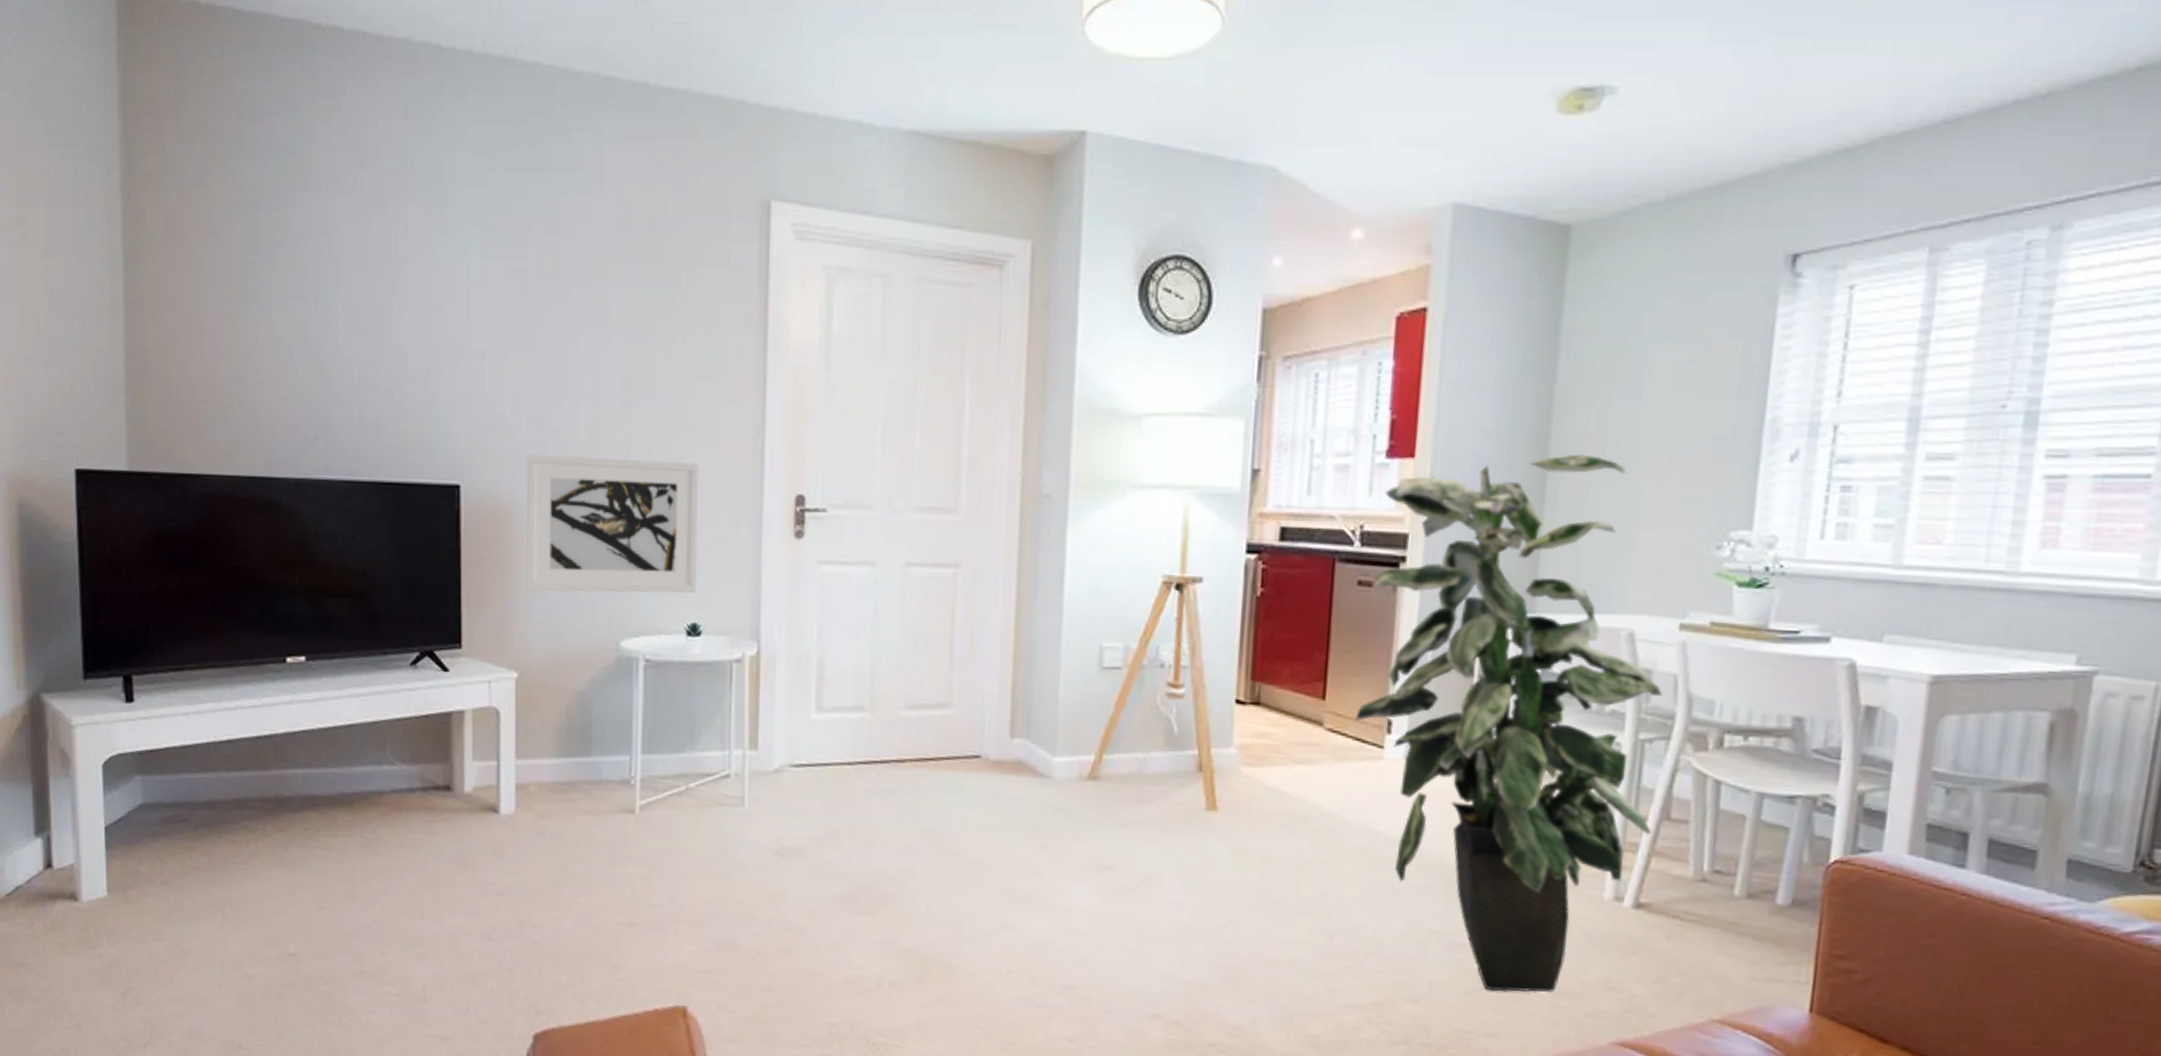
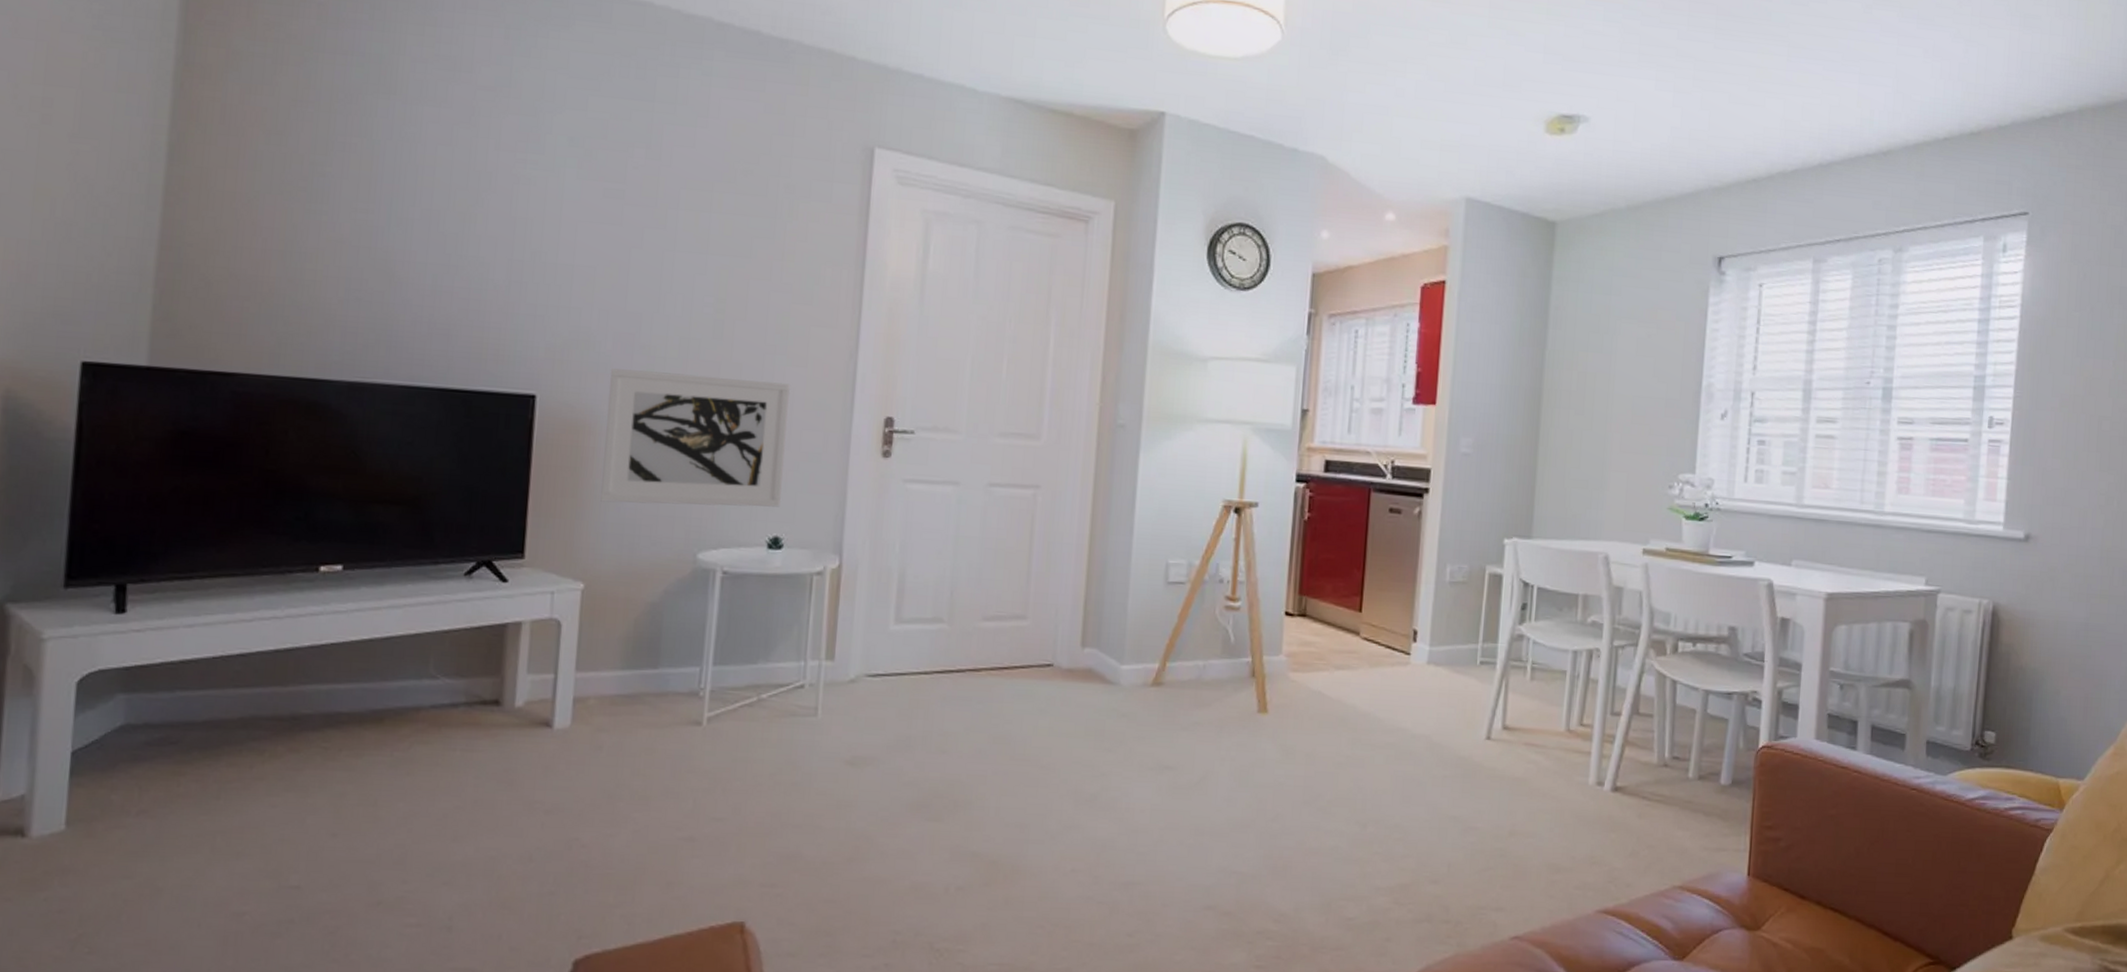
indoor plant: present [1354,454,1663,993] -> none [1386,407,1632,870]

